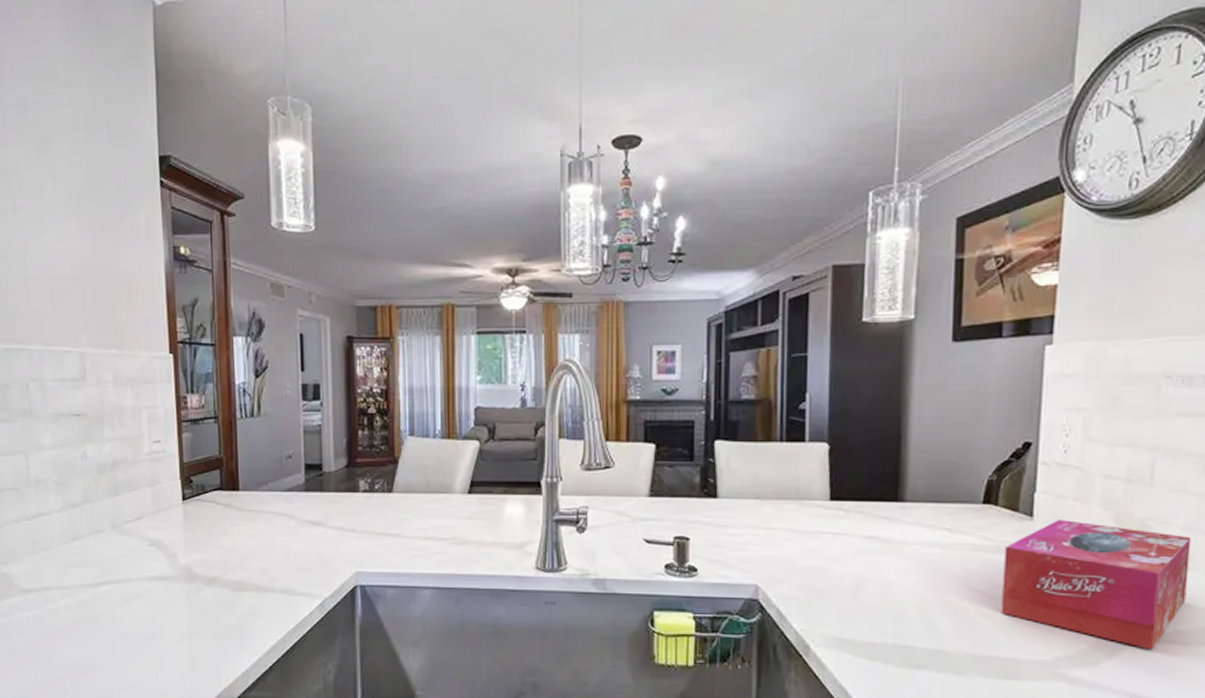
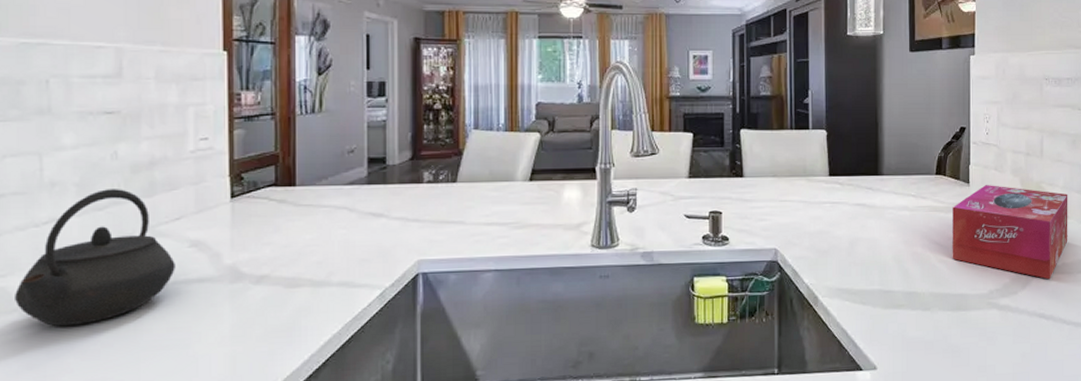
kettle: none [15,488,139,612] -> present [15,189,175,327]

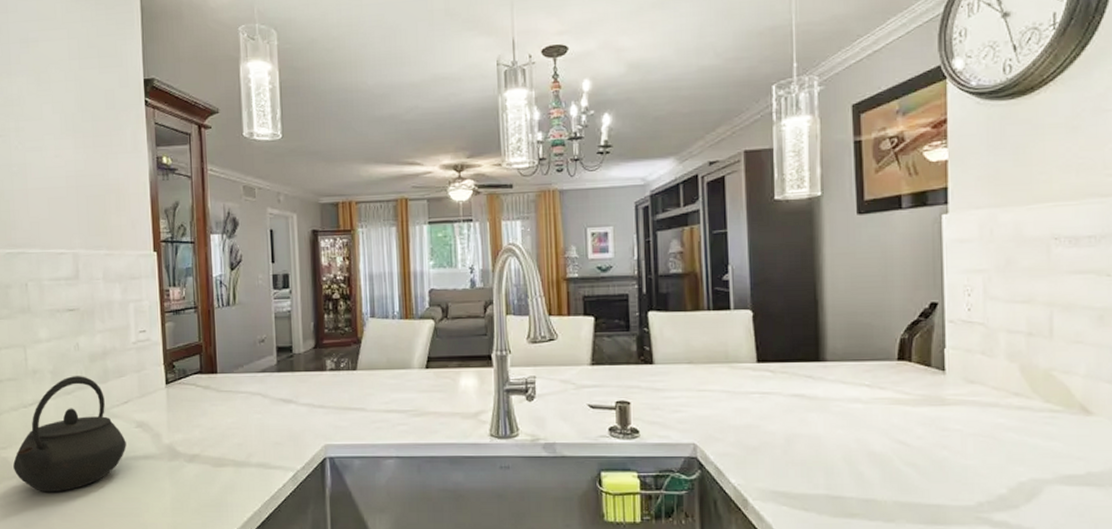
tissue box: present [952,185,1068,280] -> none [922,373,1095,492]

